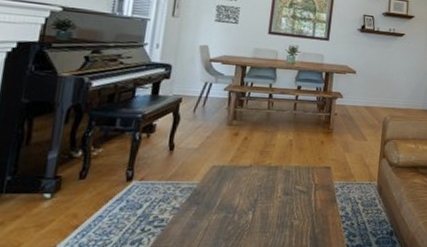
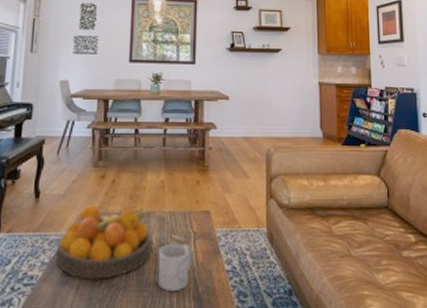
fruit bowl: none [186,158,277,223] -> present [55,204,152,280]
mug: none [279,193,312,233] -> present [157,243,193,292]

